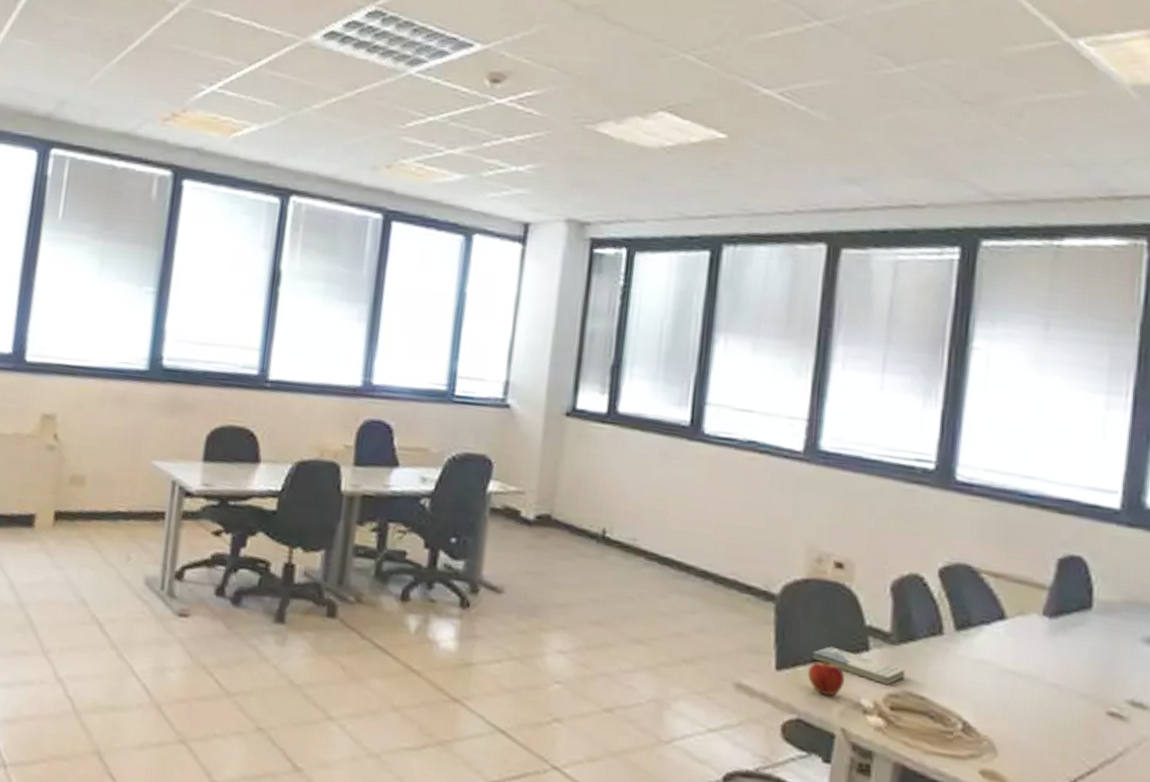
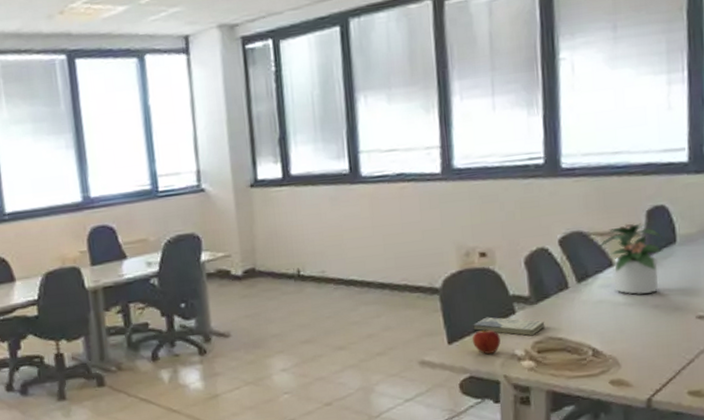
potted plant: none [990,569,1075,667] -> present [599,222,663,295]

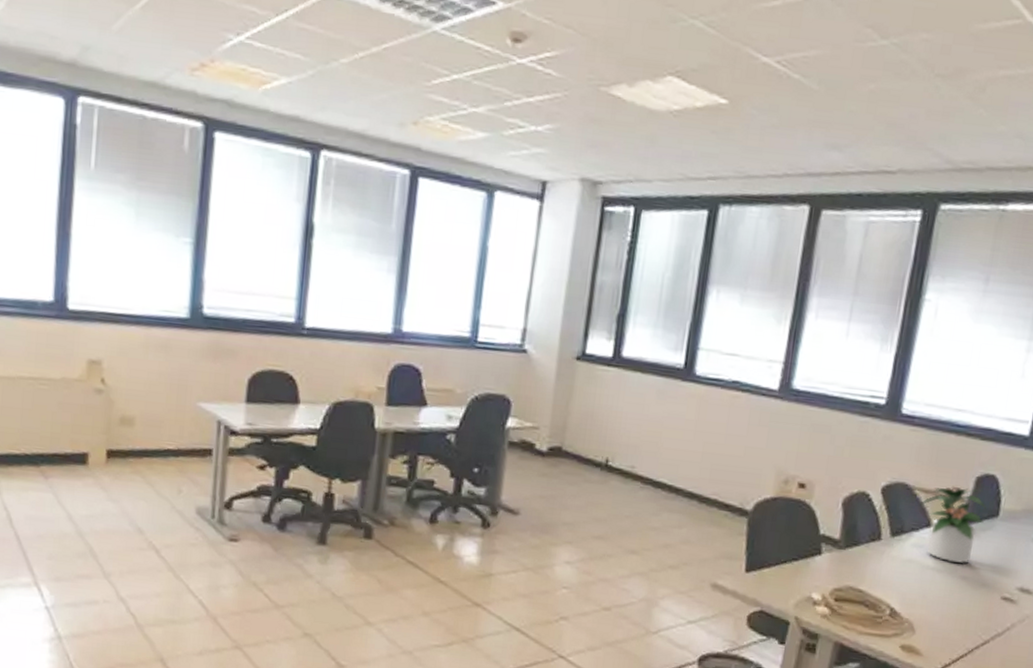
apple: present [472,328,501,355] -> none [770,563,800,592]
book: present [473,317,545,336] -> none [775,552,849,582]

